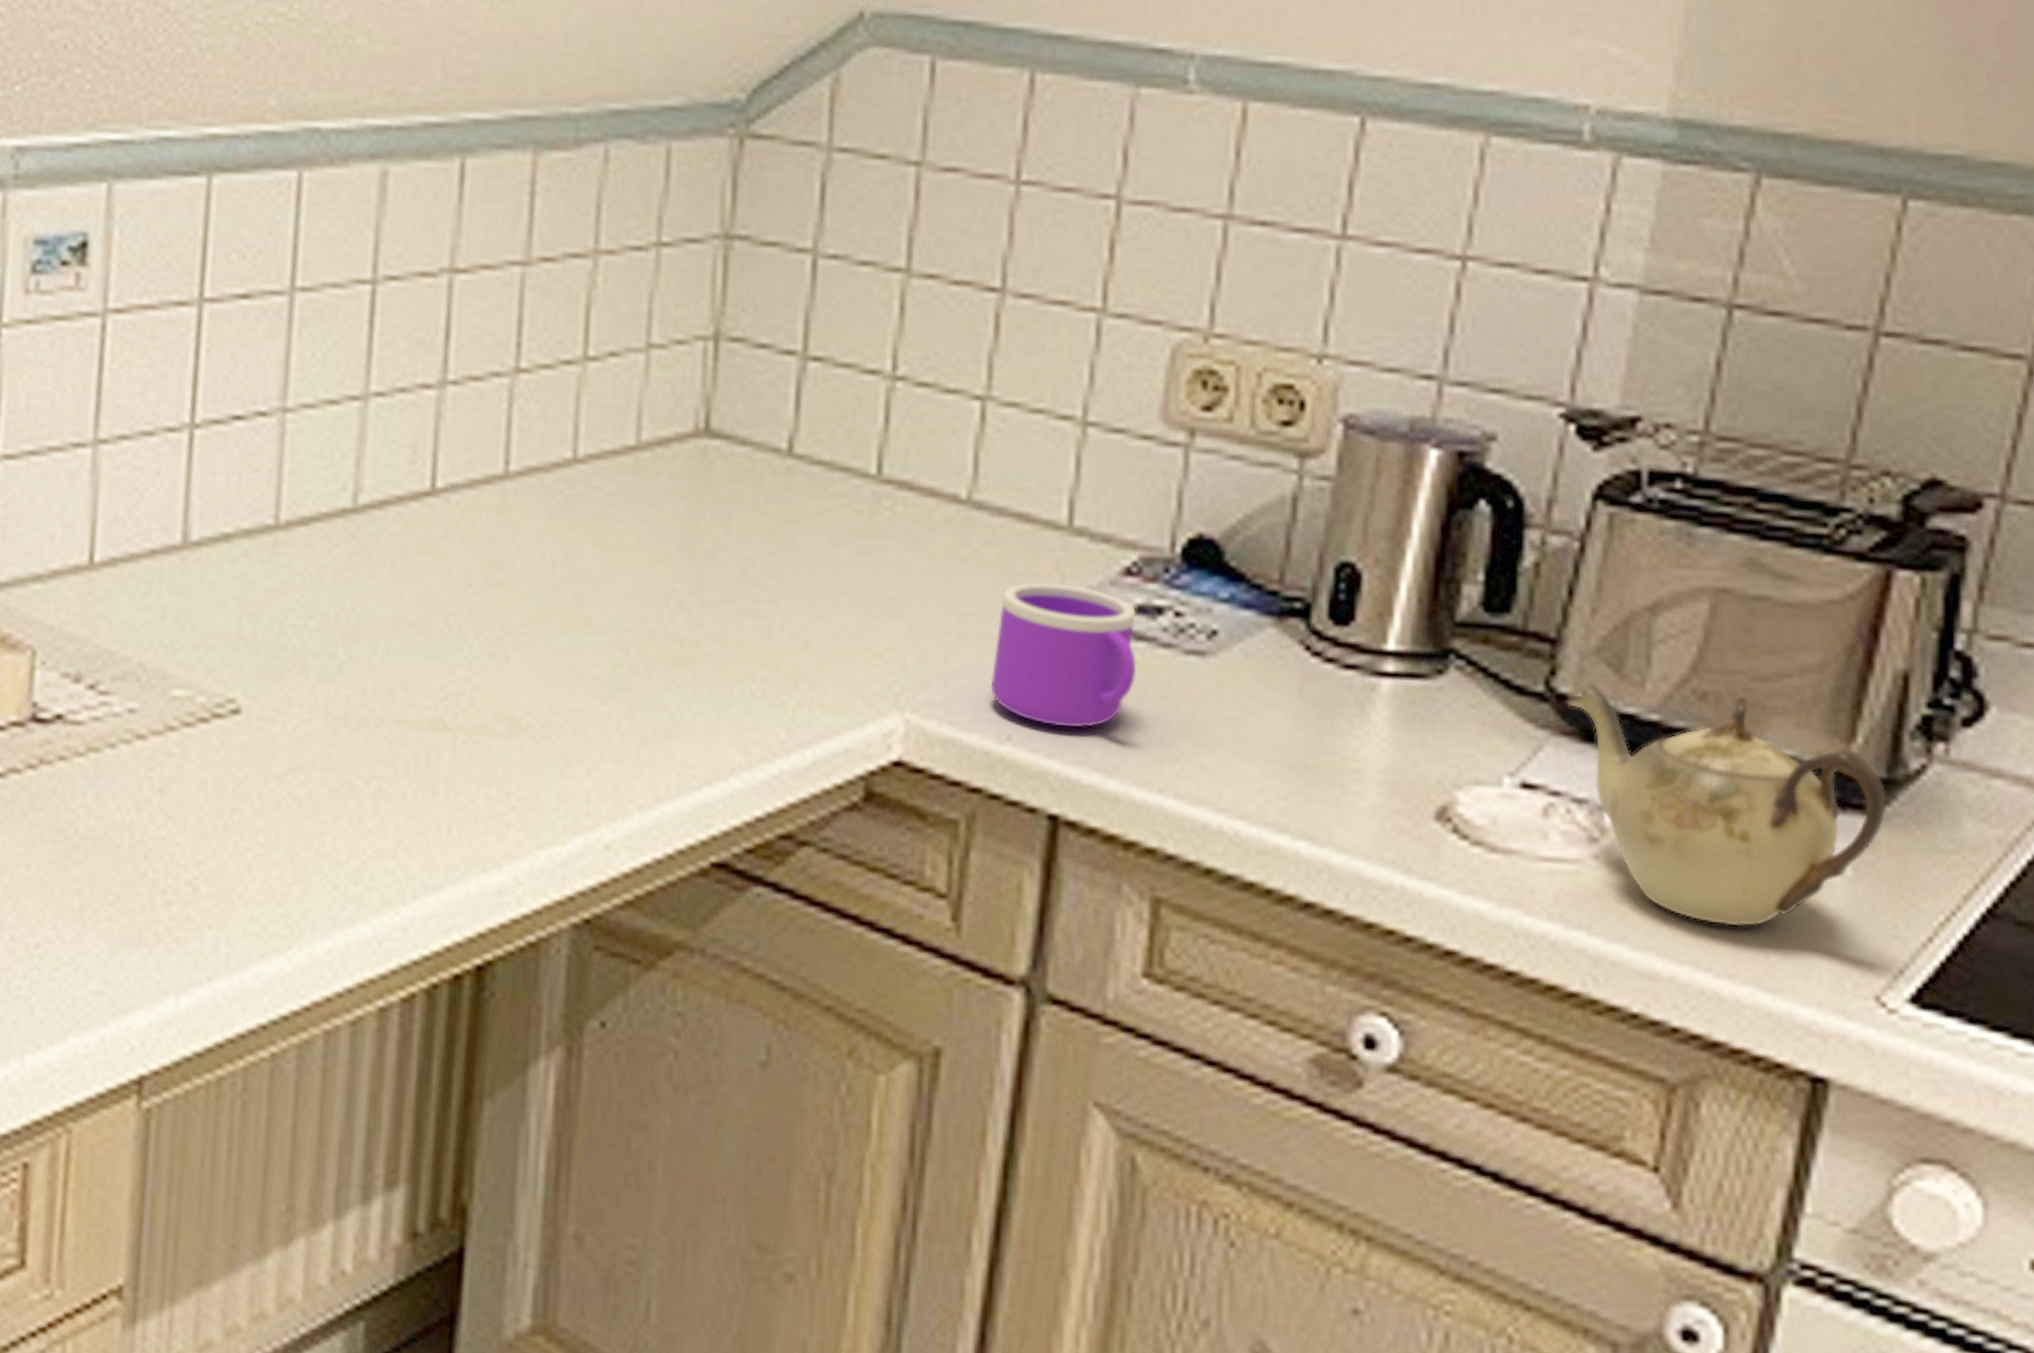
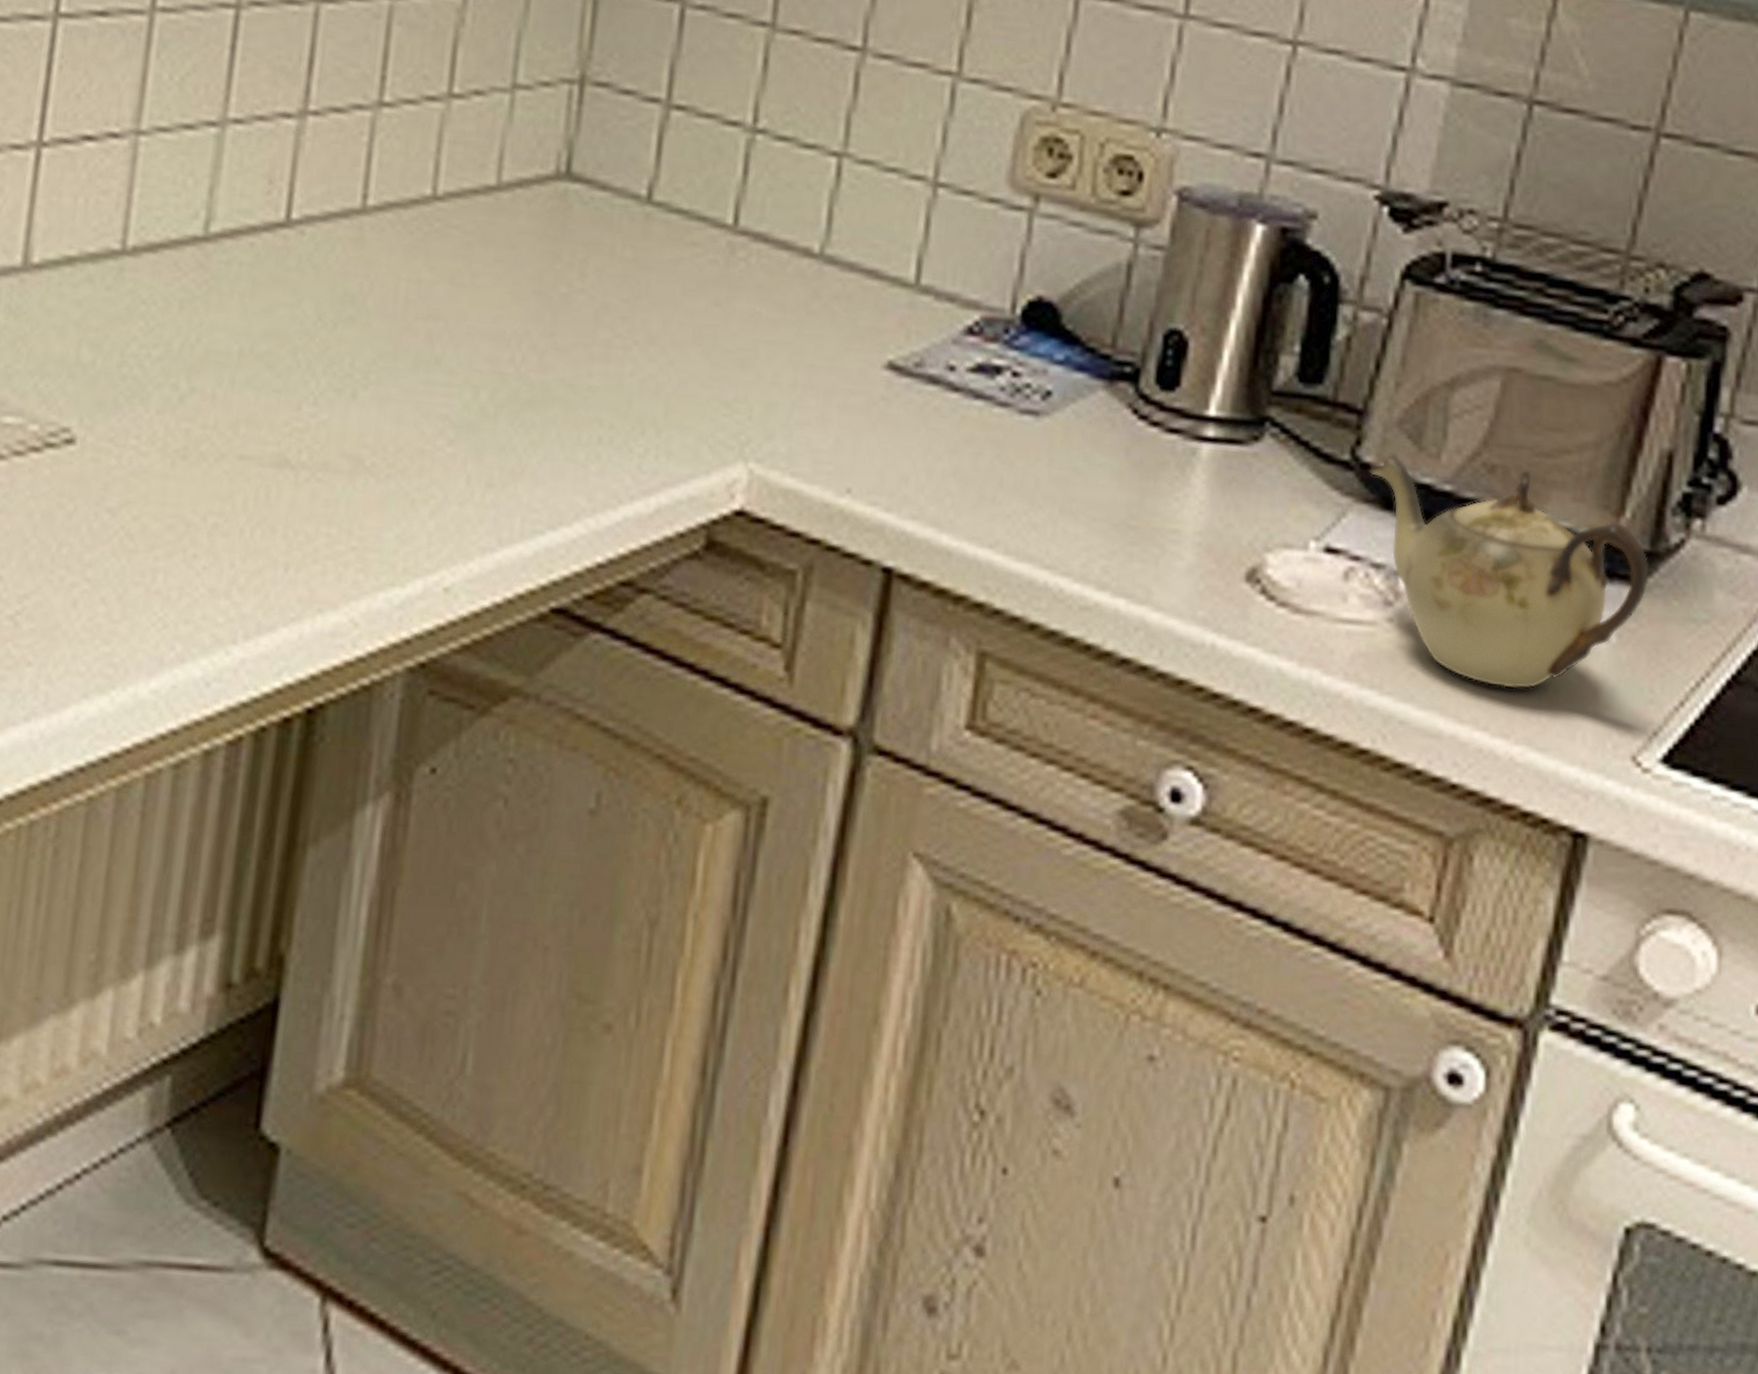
mug: present [990,582,1137,727] -> none [832,337,976,482]

